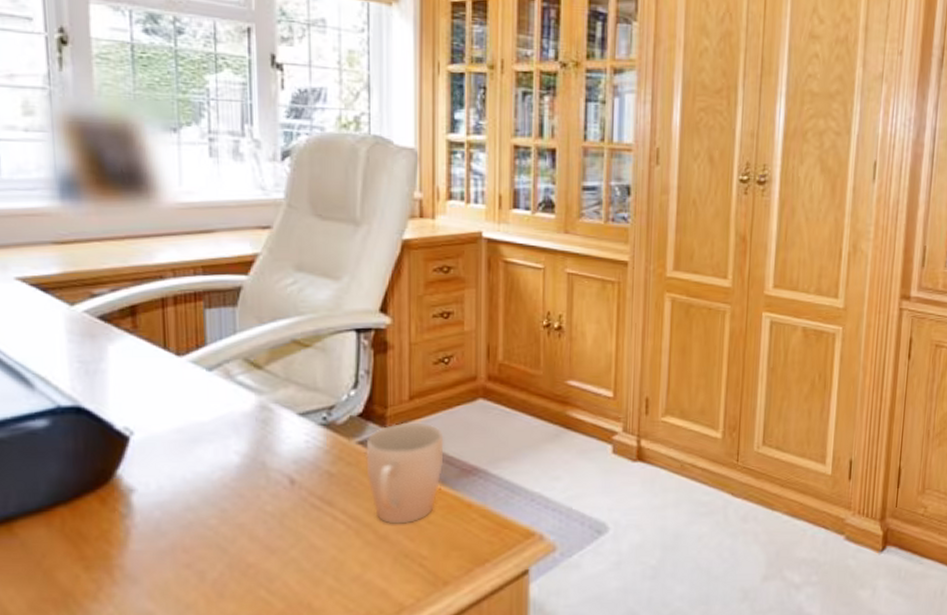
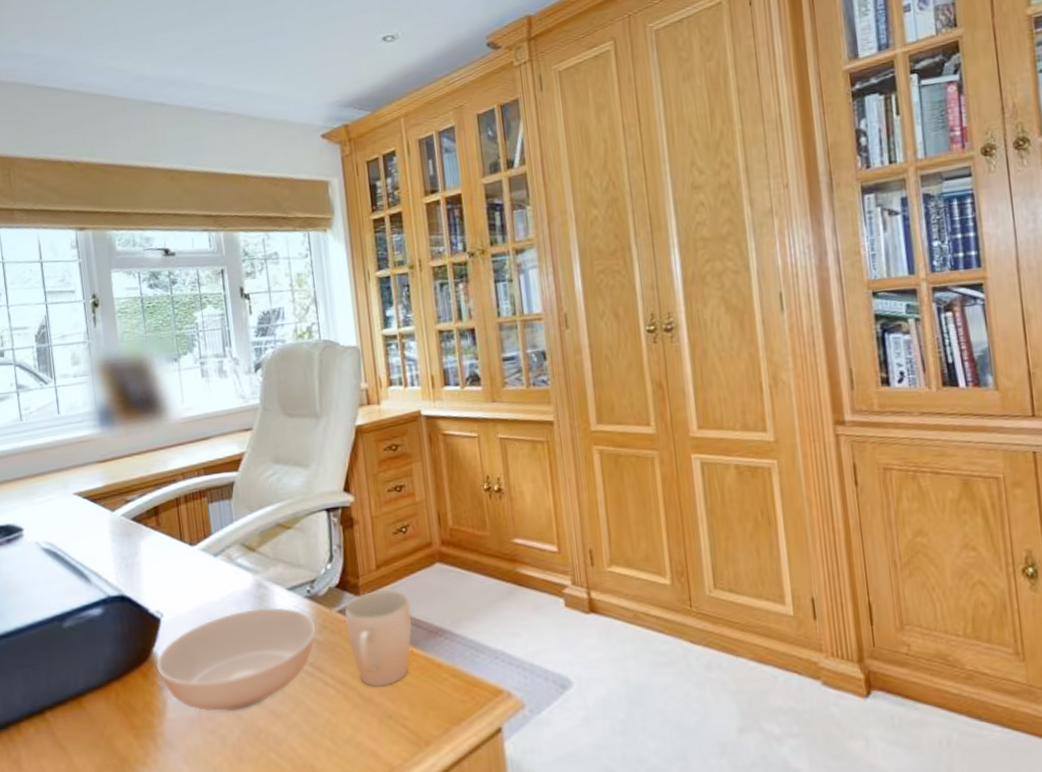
bowl: none [119,433,330,544] -> present [155,607,317,712]

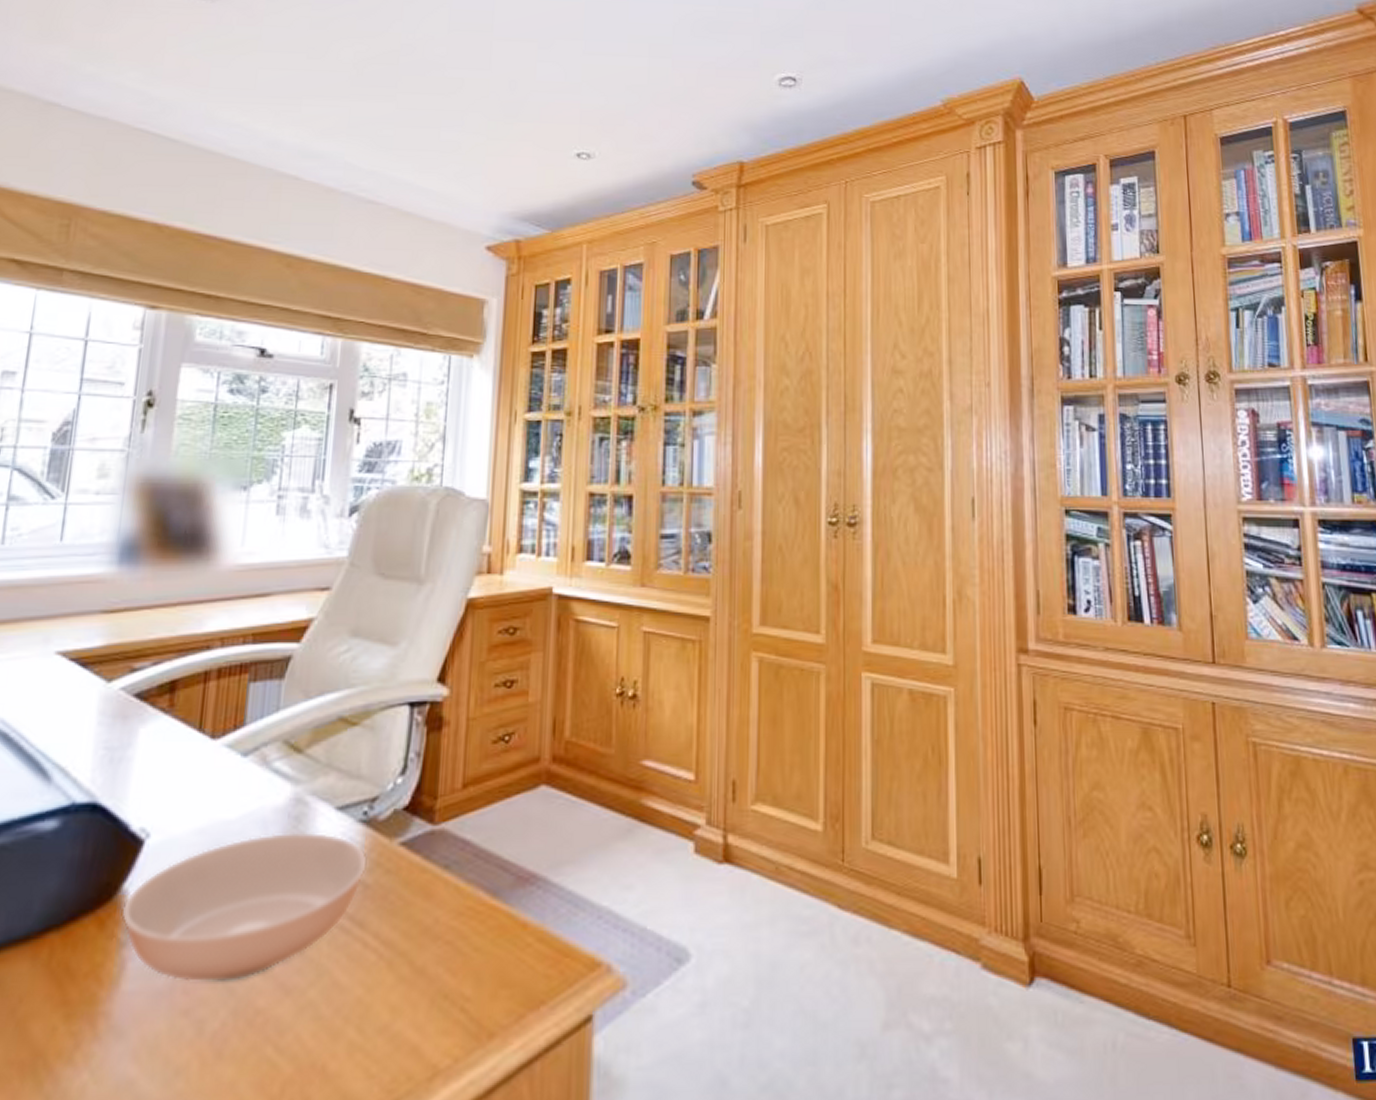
mug: present [344,589,413,687] -> none [406,816,500,952]

